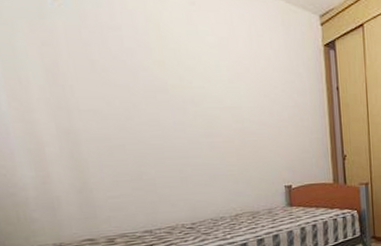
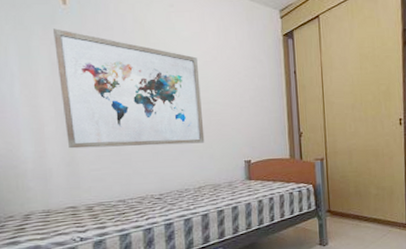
wall art: none [43,25,240,173] -> present [54,28,205,149]

